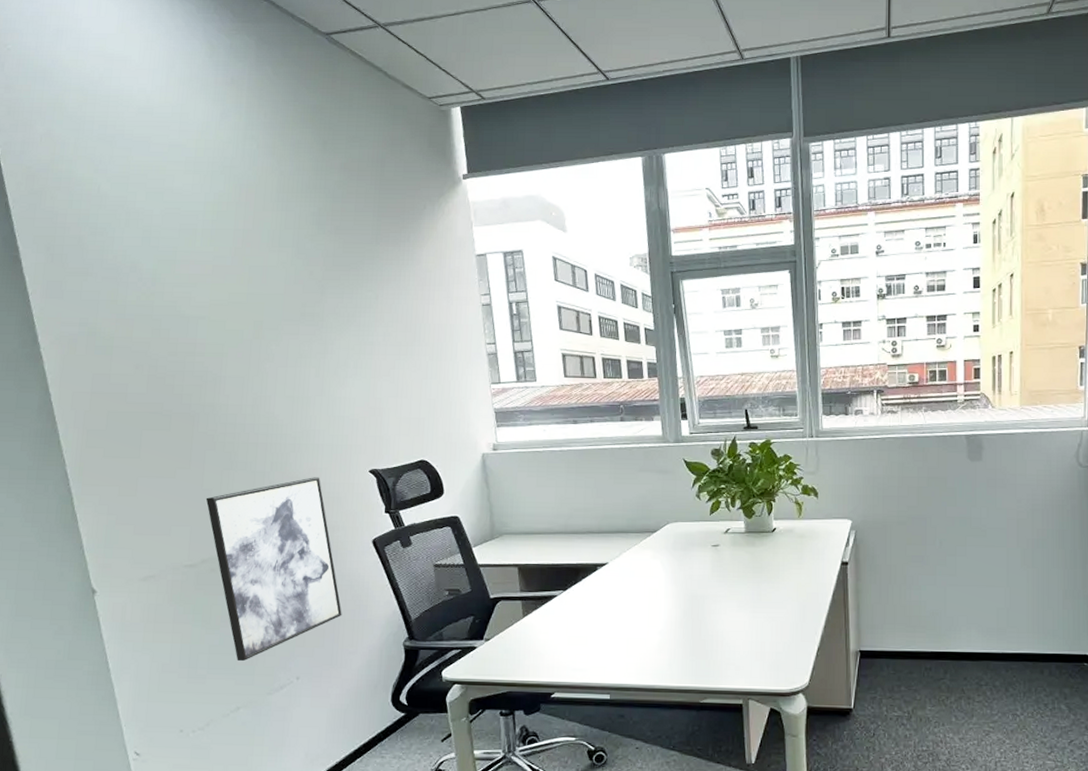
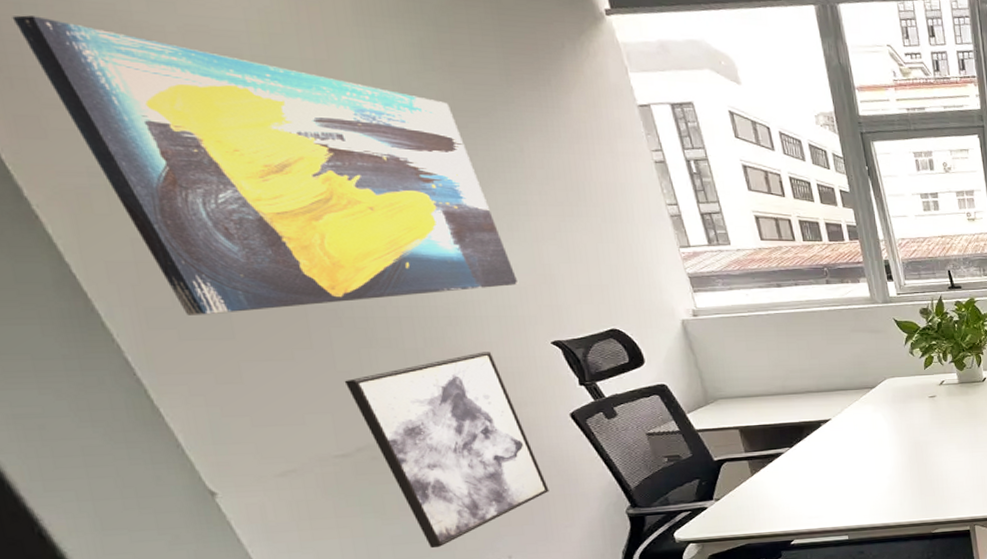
wall art: none [65,209,353,437] -> present [12,15,519,315]

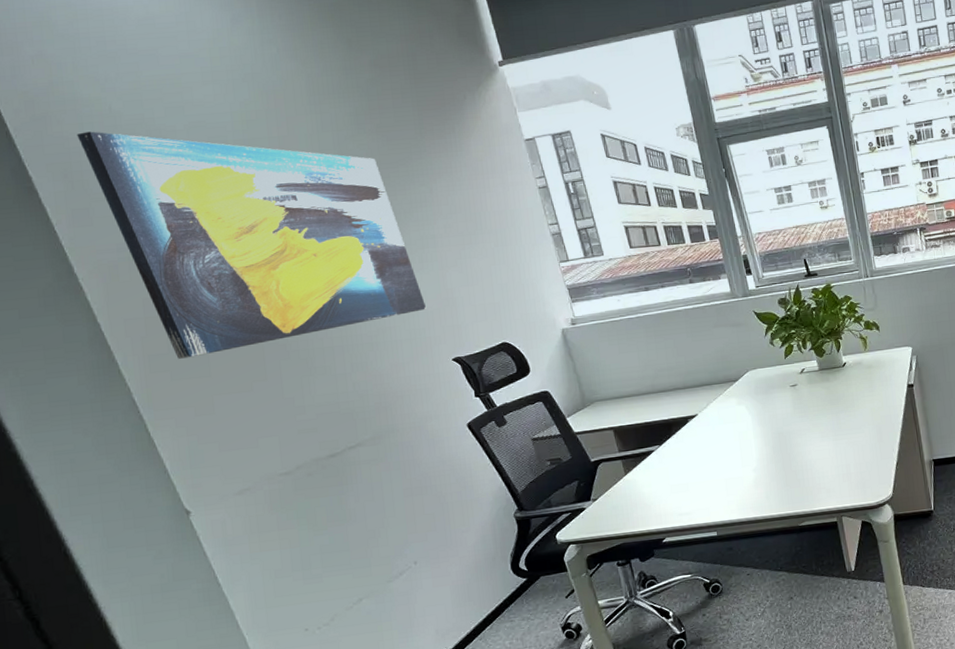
wall art: present [344,352,550,549] -> none [289,372,449,557]

